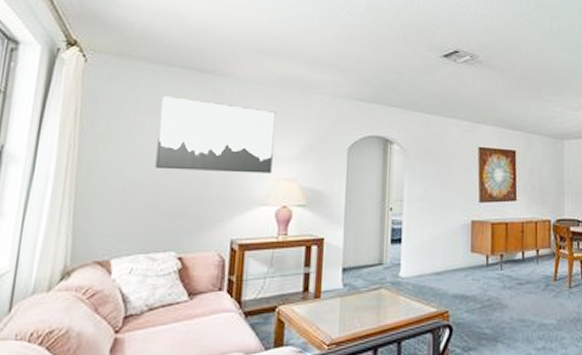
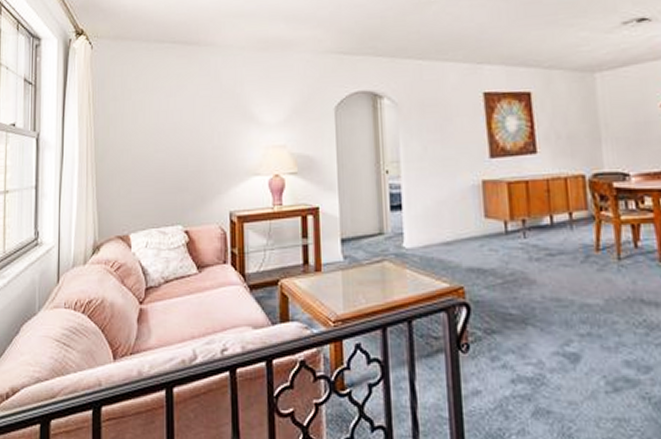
wall art: present [155,96,276,174] -> none [156,72,261,145]

